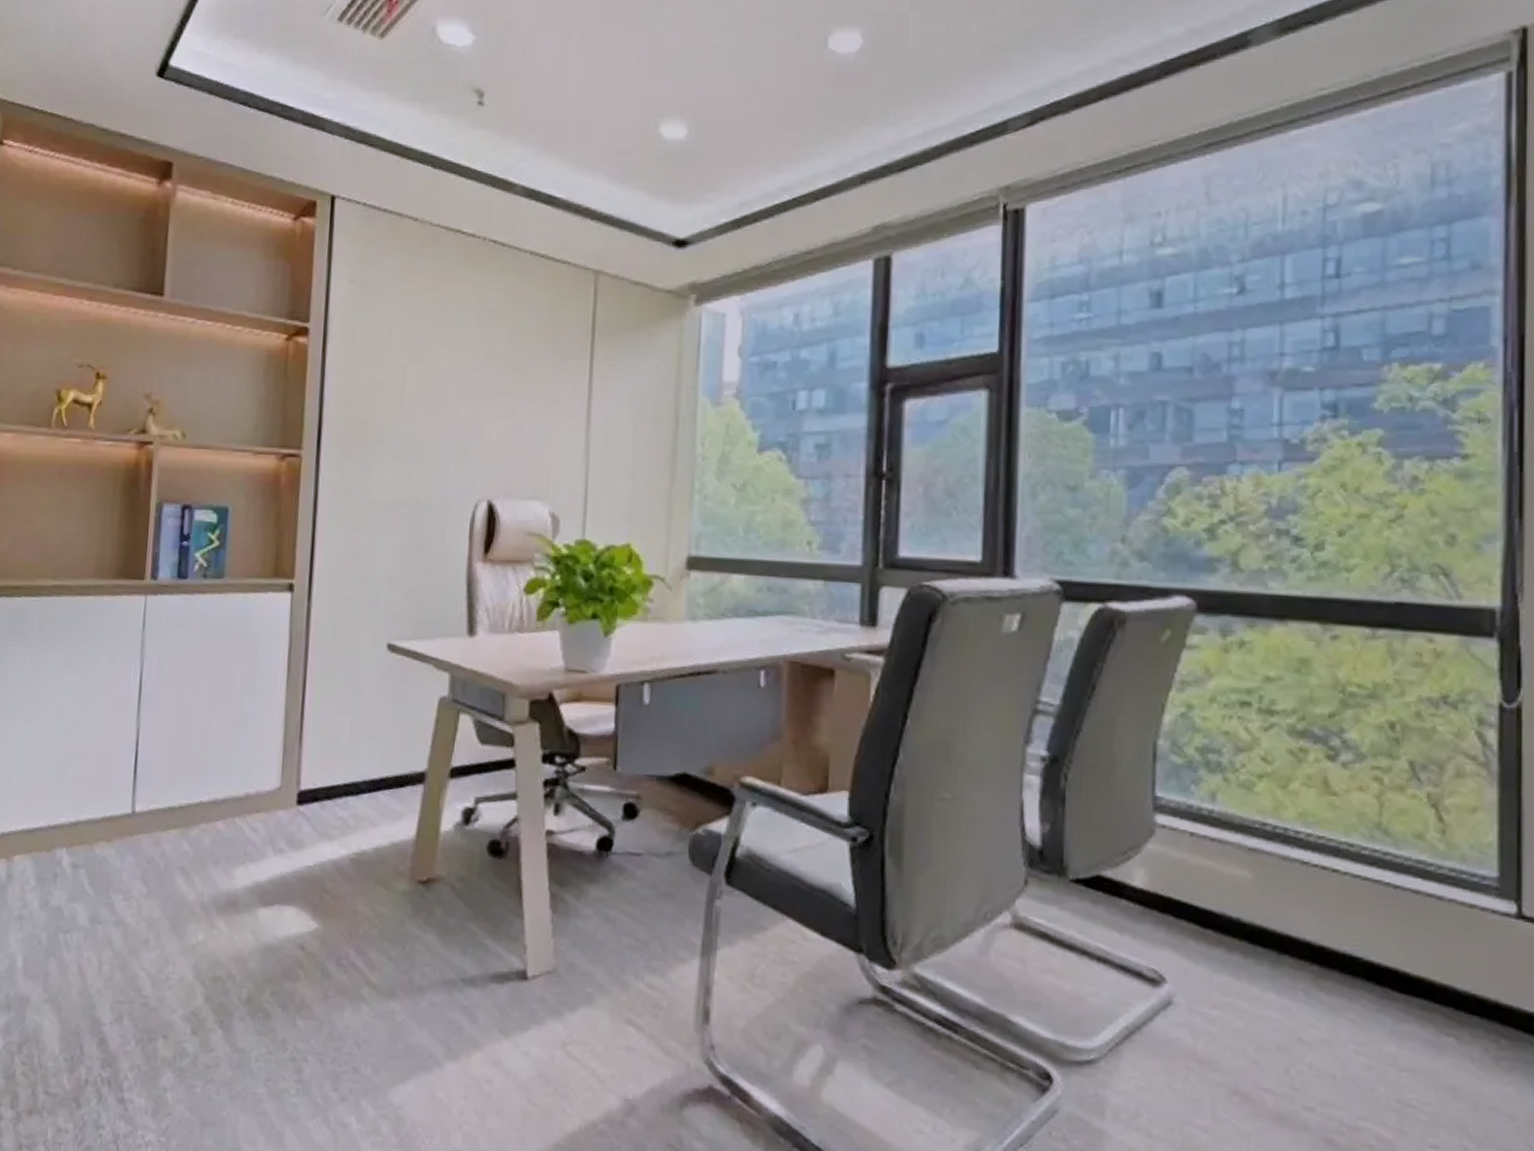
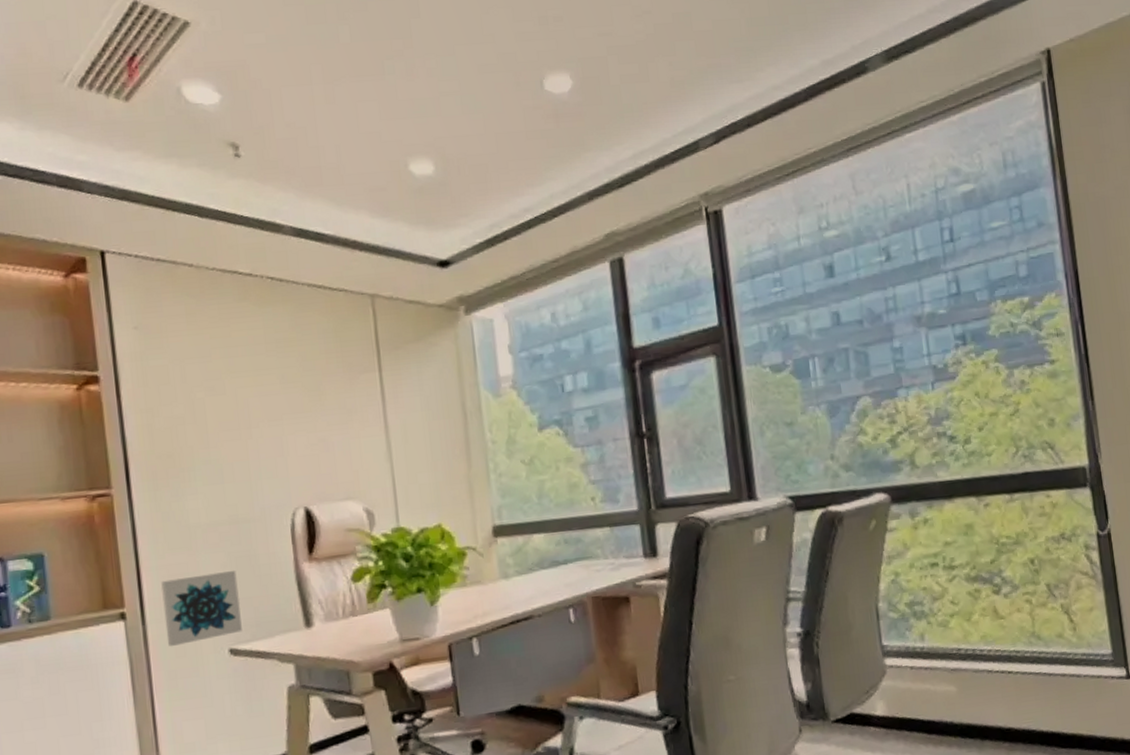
wall art: none [328,556,408,630] -> present [161,571,242,647]

